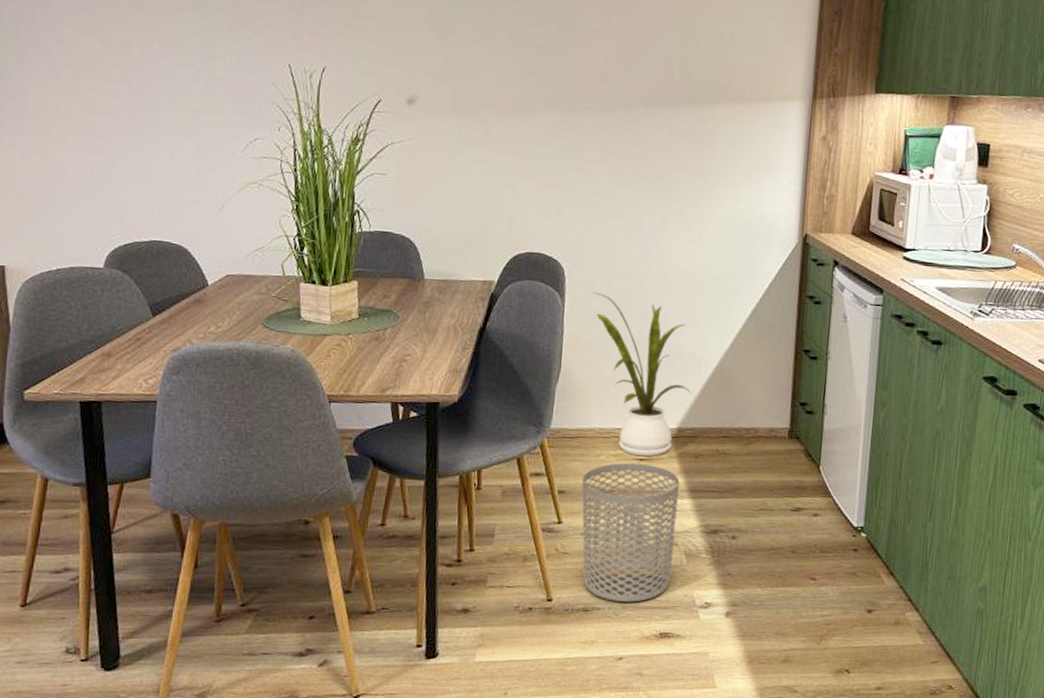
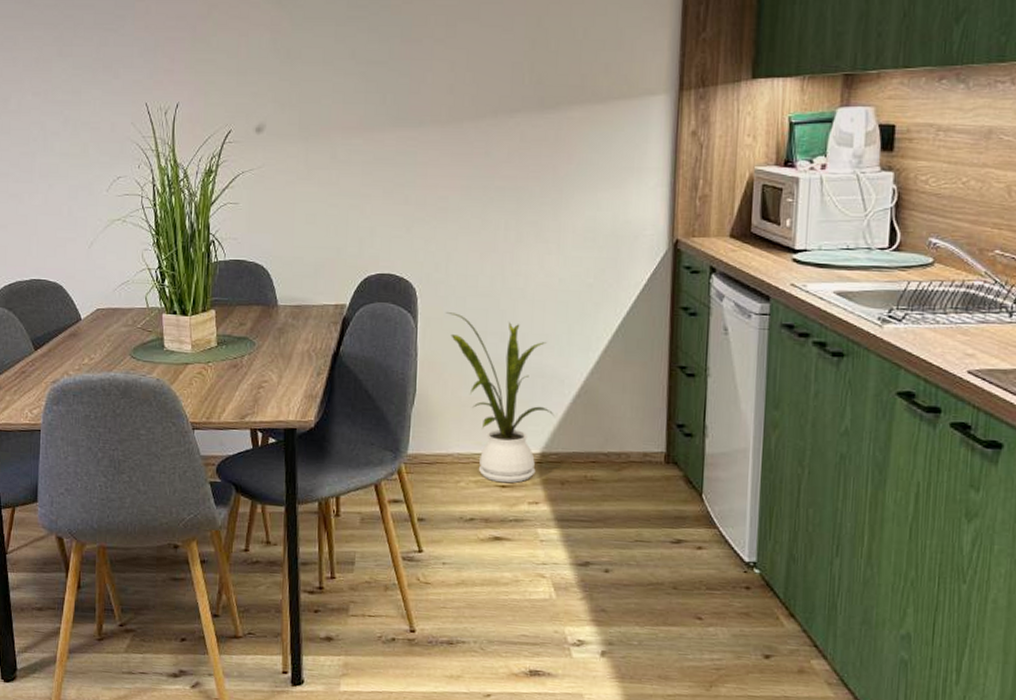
waste bin: present [581,462,680,602] -> none [441,489,545,637]

